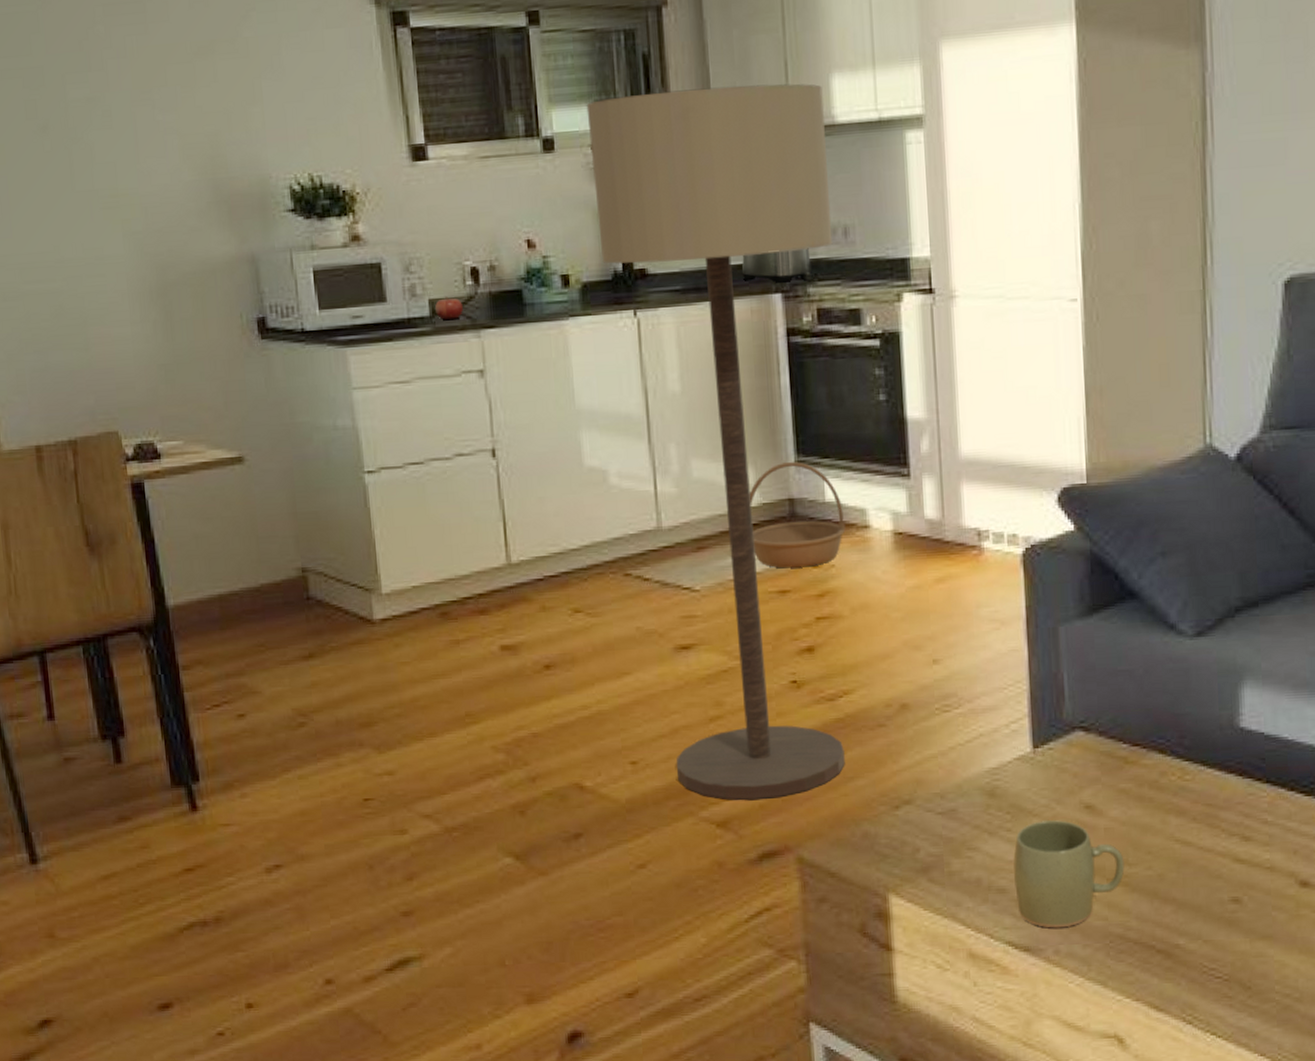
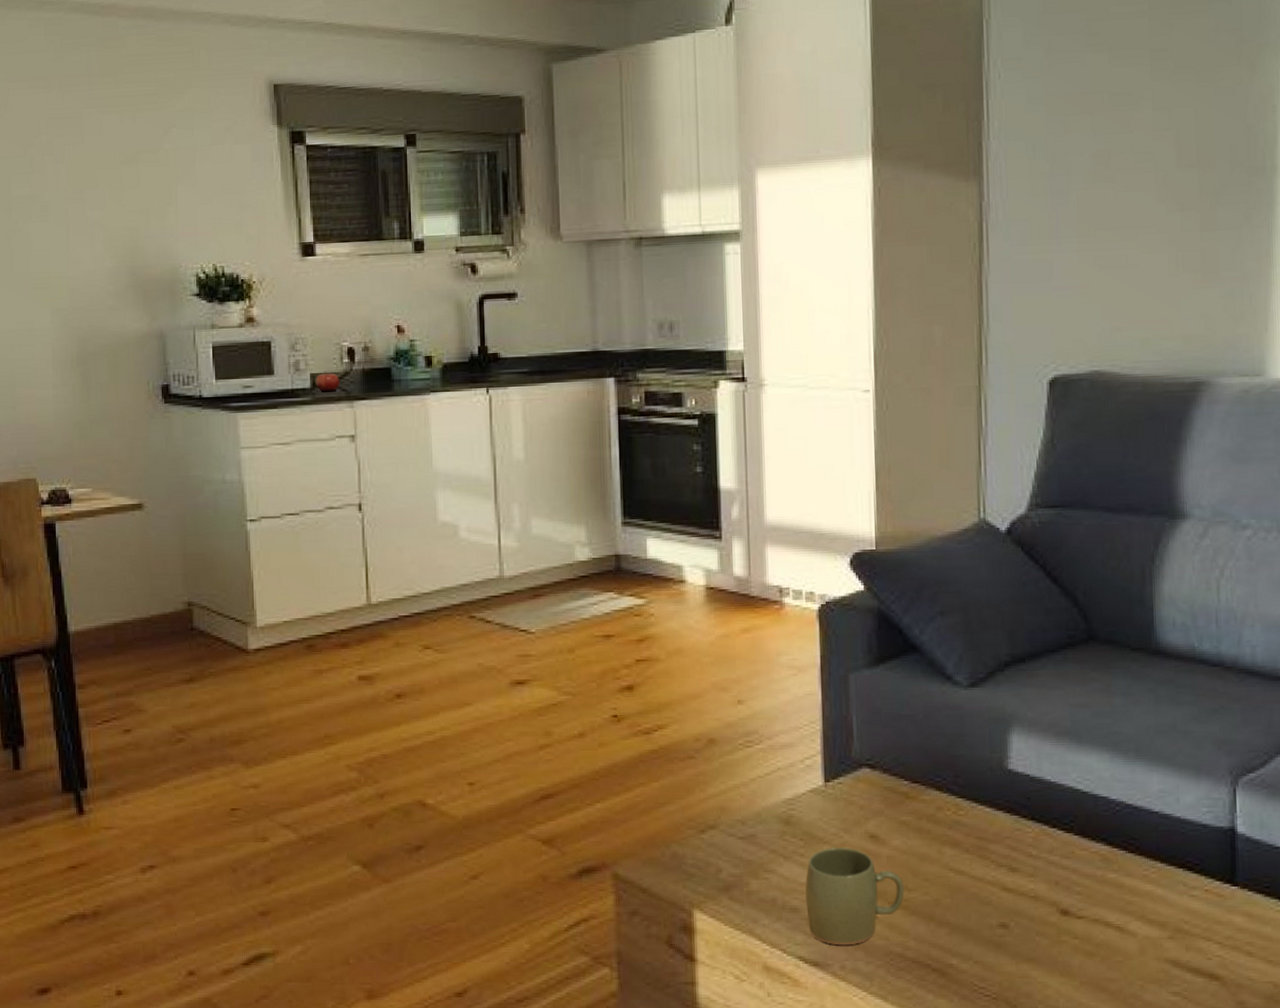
floor lamp: present [586,84,845,801] -> none [453,201,660,821]
toaster: present [741,248,812,283] -> none [580,340,641,369]
basket: present [749,462,846,569] -> none [581,523,664,616]

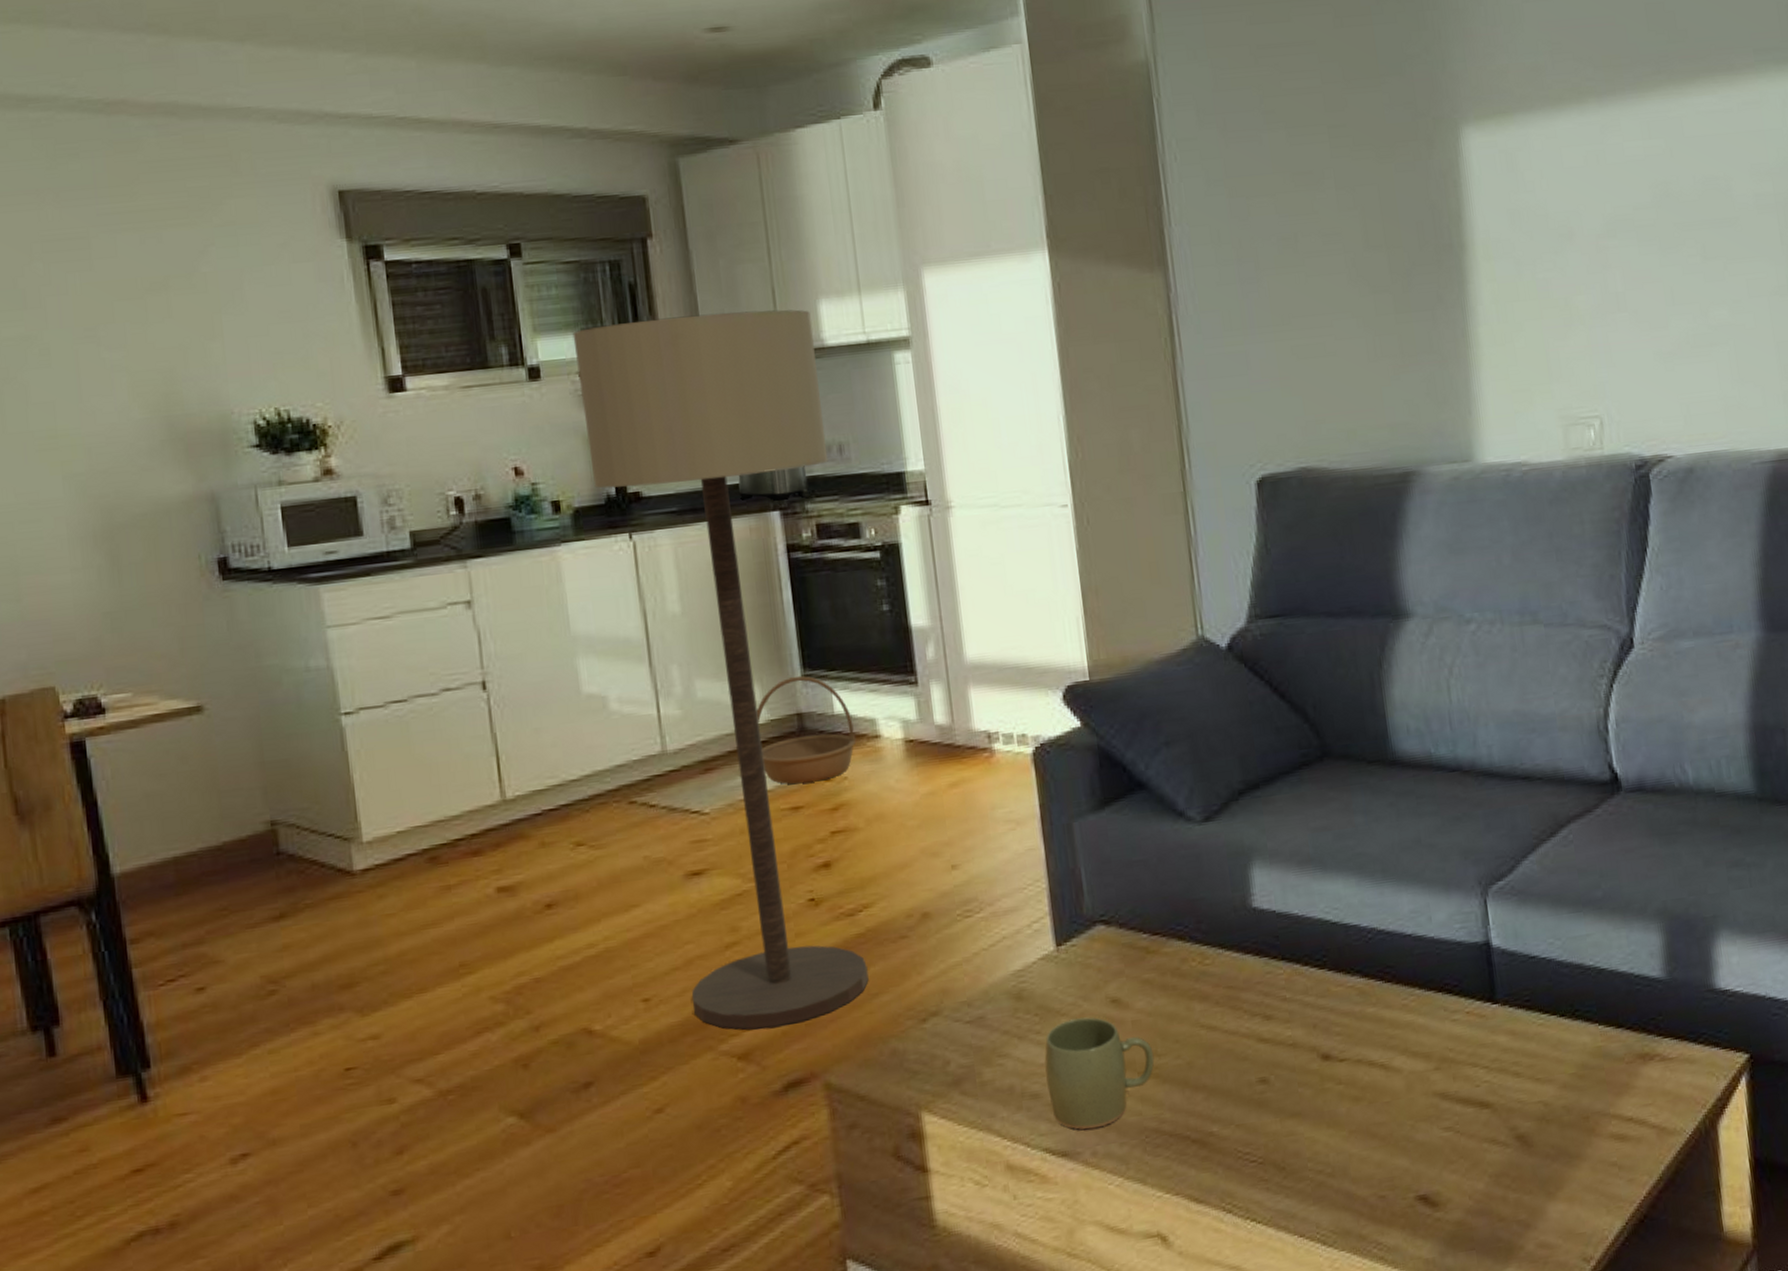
fruit: present [316,372,339,392] -> none [417,528,447,552]
floor lamp: none [453,201,660,821] -> present [572,309,869,1030]
toaster: none [580,340,641,369] -> present [738,466,810,501]
basket: none [581,523,664,616] -> present [756,676,856,785]

